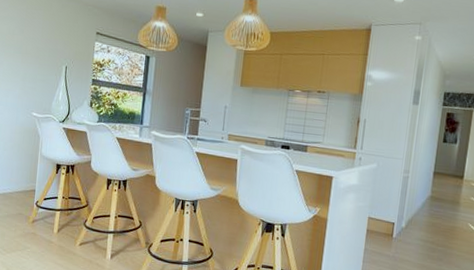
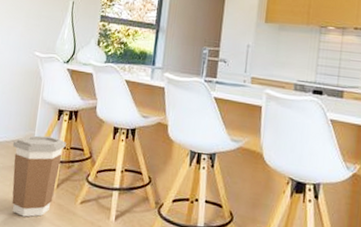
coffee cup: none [15,187,65,258] -> present [11,135,66,217]

